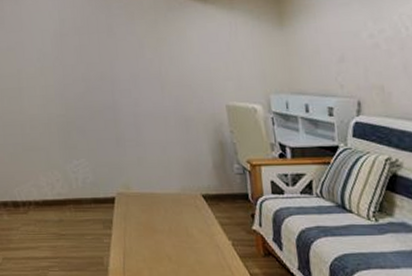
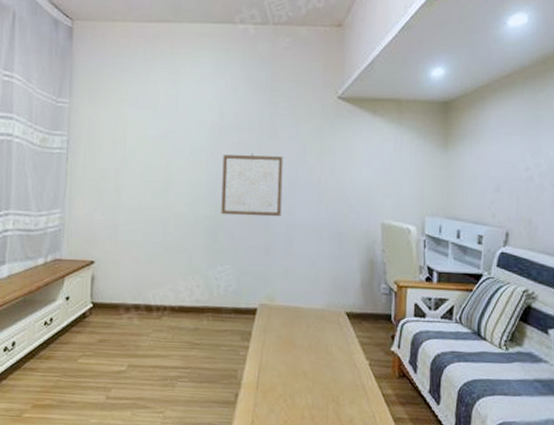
wall art: none [67,53,128,113] -> present [221,153,283,217]

